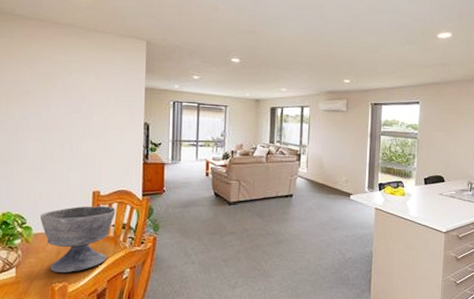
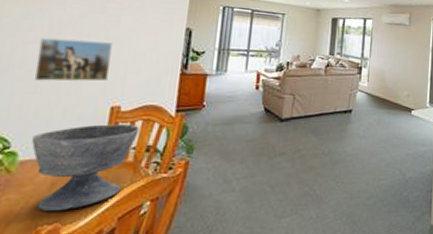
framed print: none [35,135,89,171] -> present [33,38,114,82]

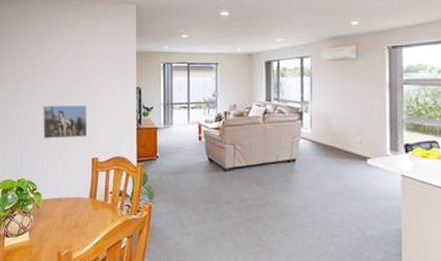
bowl: present [31,124,140,212] -> none [47,172,113,240]

